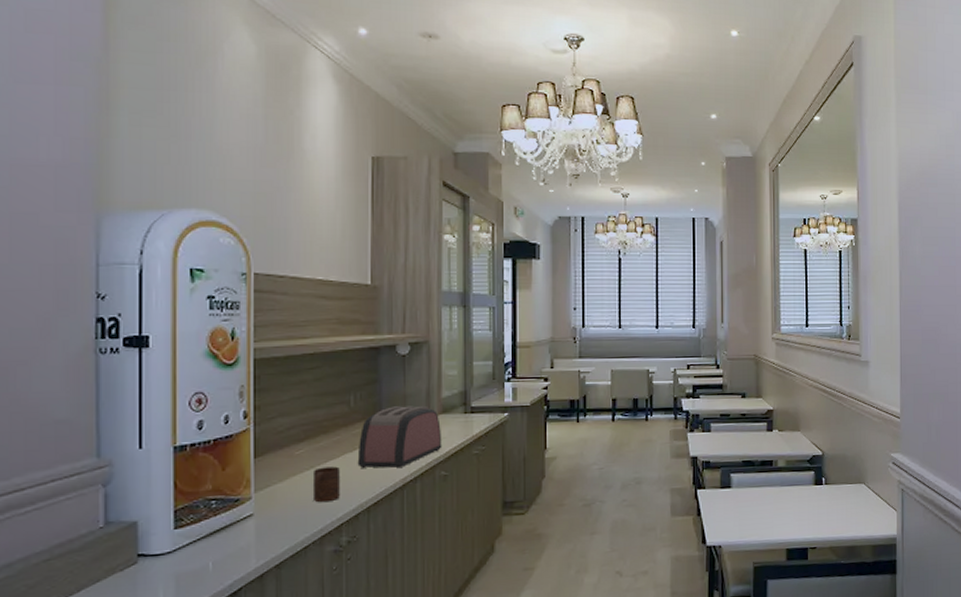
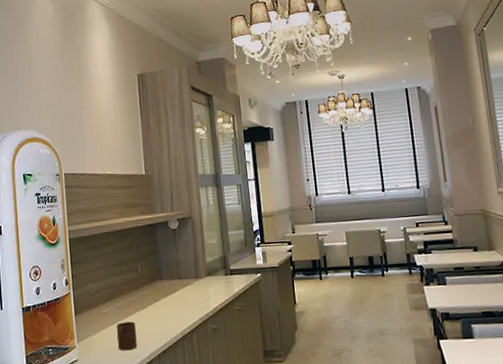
toaster: present [357,405,442,469] -> none [147,270,211,324]

